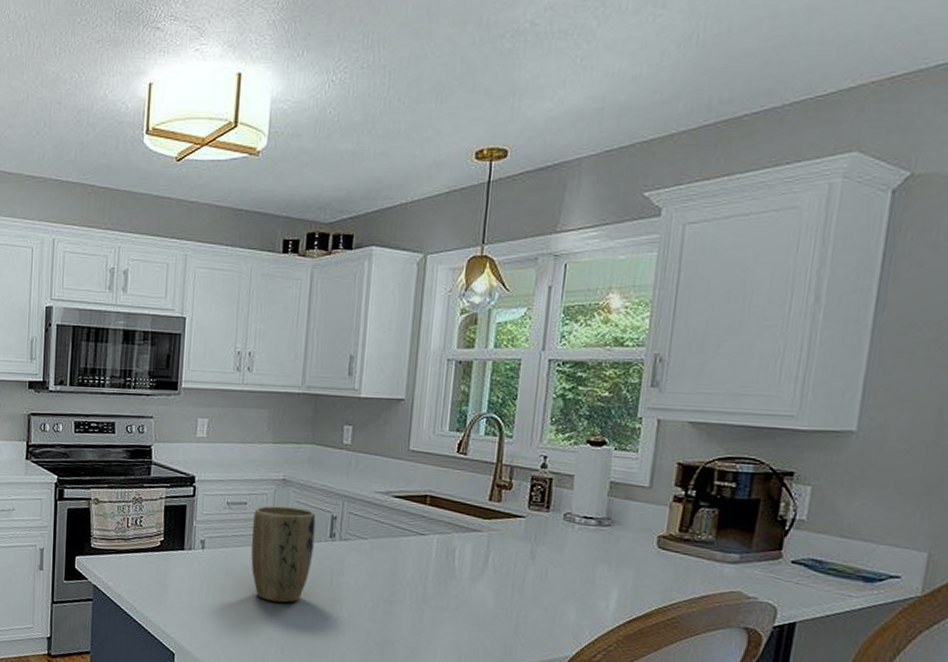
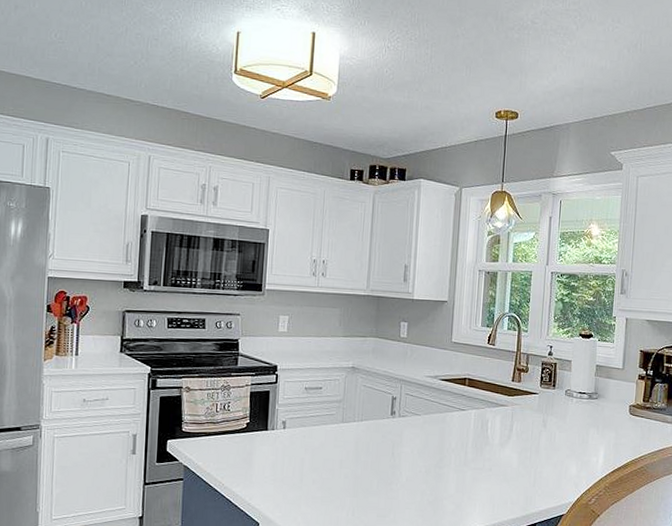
plant pot: present [251,506,316,603] -> none [326,390,380,472]

